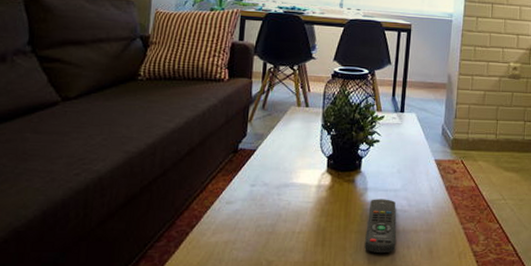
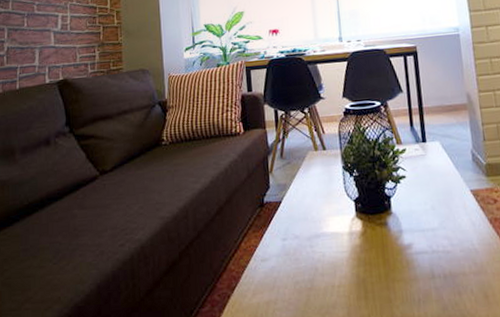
remote control: present [365,199,396,254] -> none [408,240,445,303]

